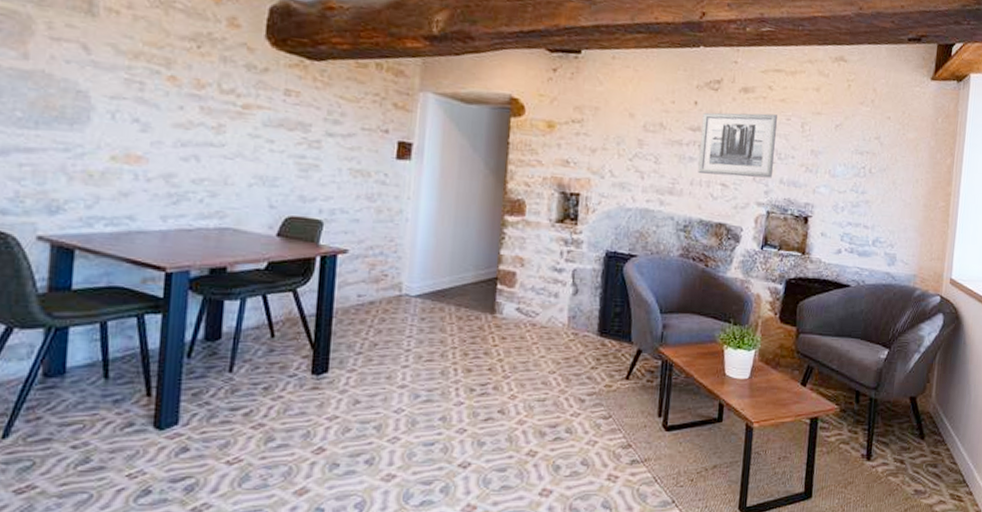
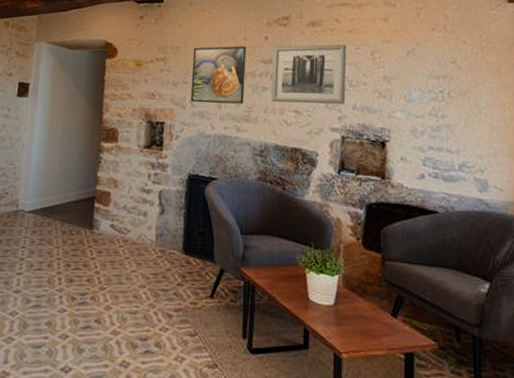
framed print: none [610,109,674,175] -> present [190,46,247,104]

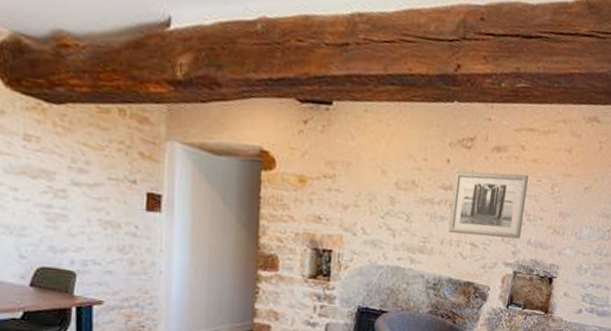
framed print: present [190,46,247,104] -> none [362,165,426,234]

